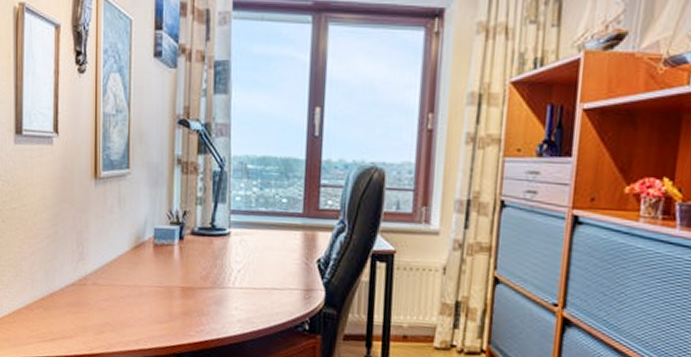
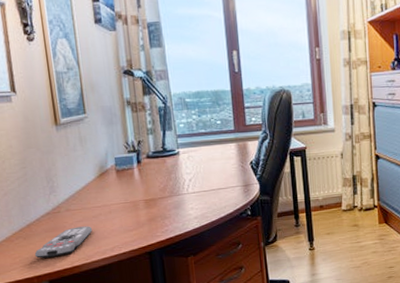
remote control: none [53,306,118,338] -> present [34,226,93,259]

